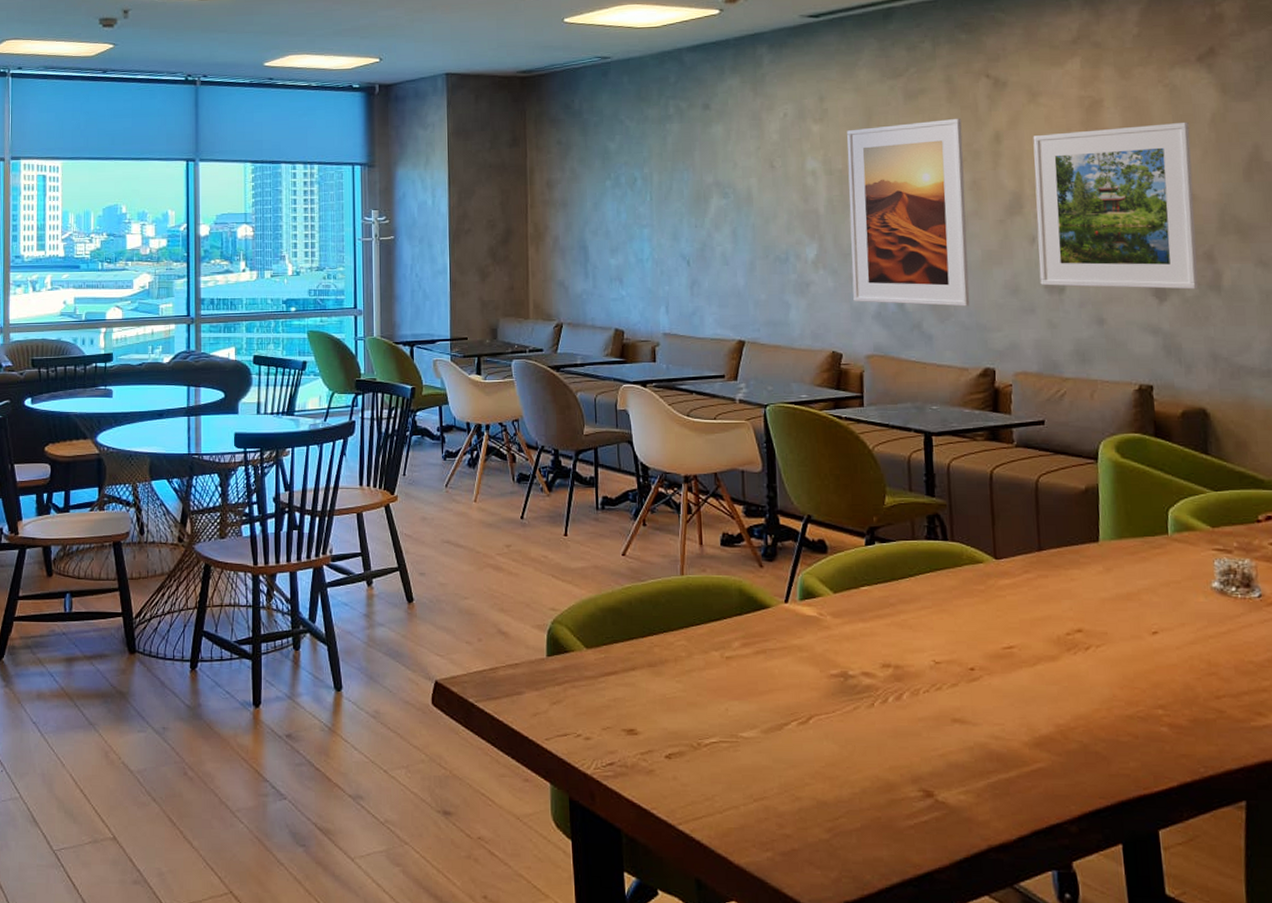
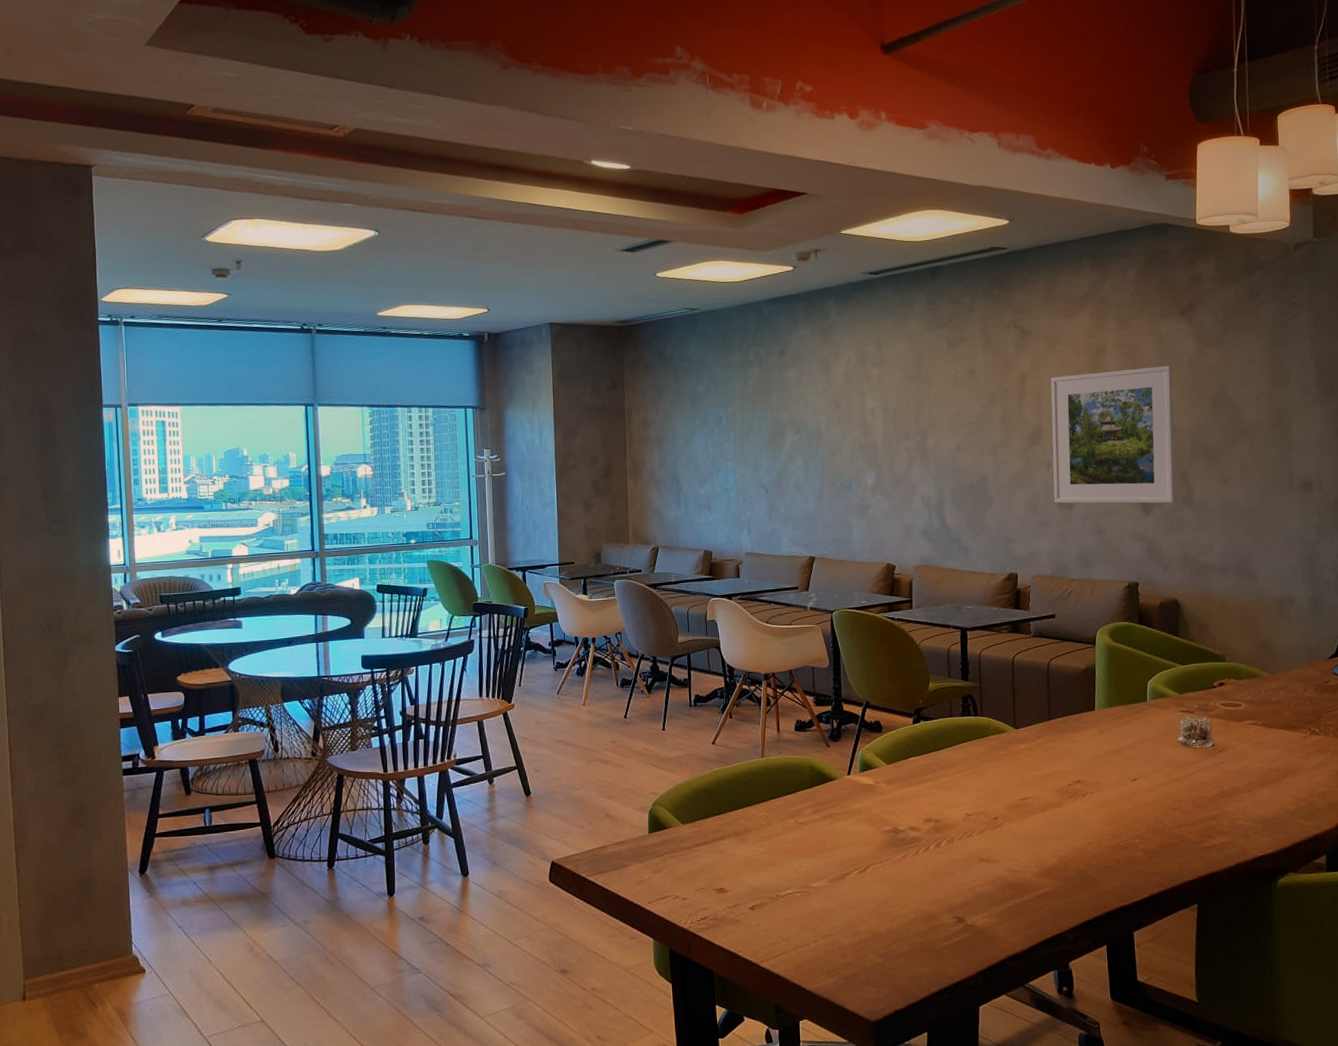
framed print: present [847,118,970,307] -> none [900,362,999,523]

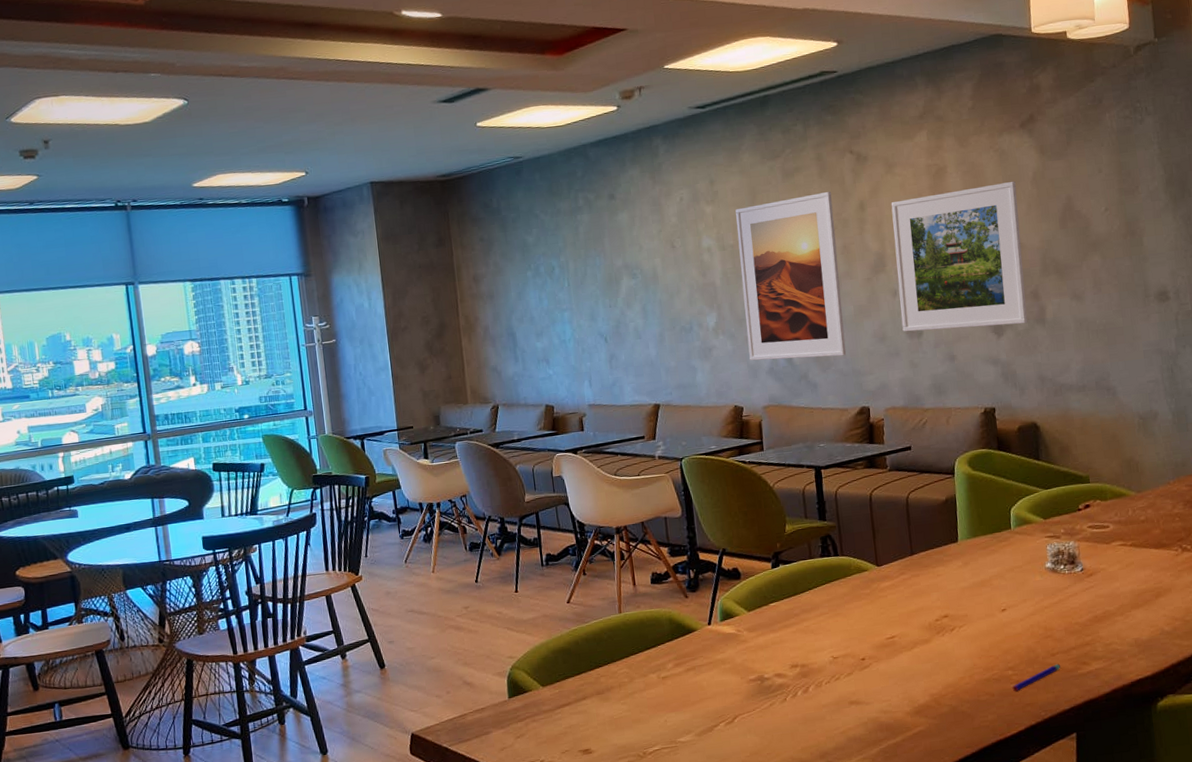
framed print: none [900,362,999,523] -> present [735,191,846,361]
pen: none [1138,835,1187,860] -> present [1012,664,1061,692]

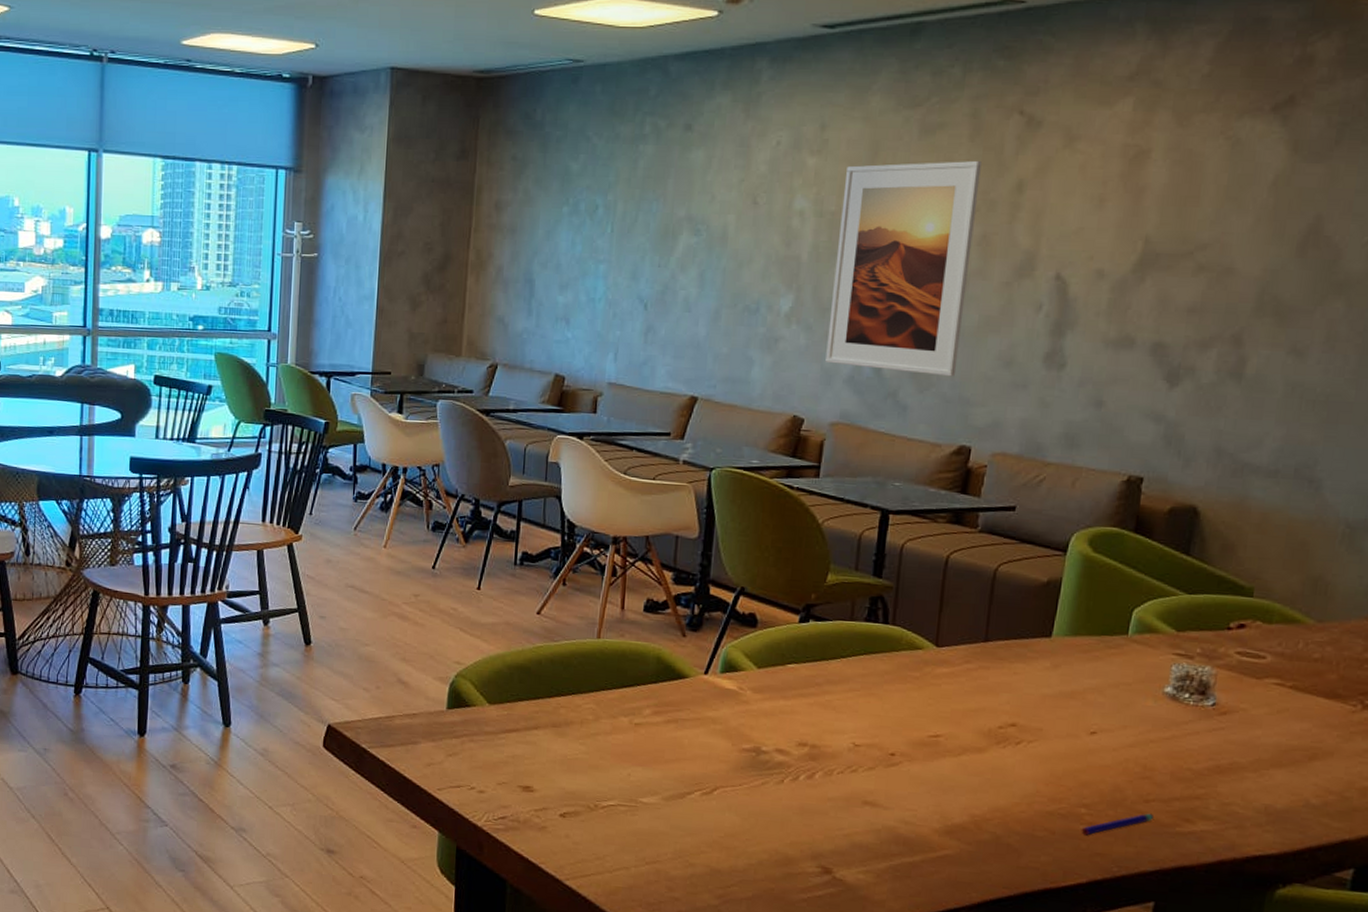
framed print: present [891,181,1028,332] -> none [1039,182,1246,376]

